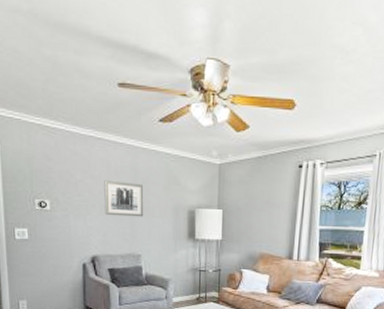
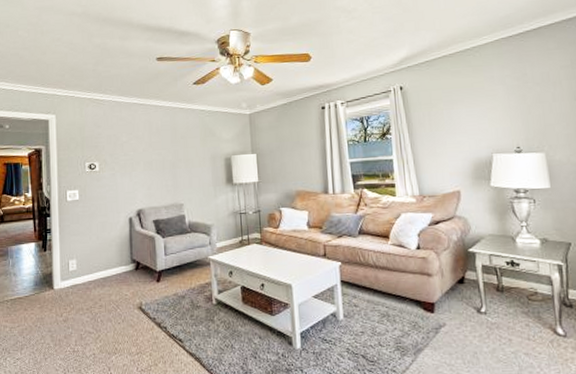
wall art: present [104,180,144,217] -> none [147,138,184,170]

